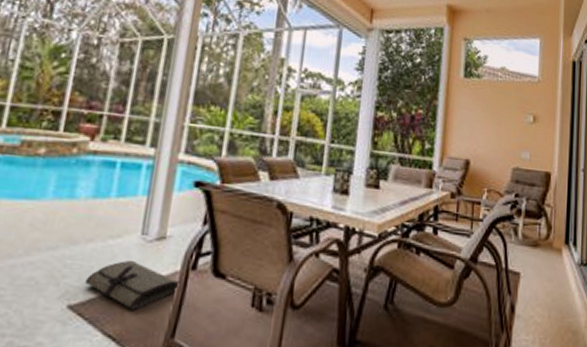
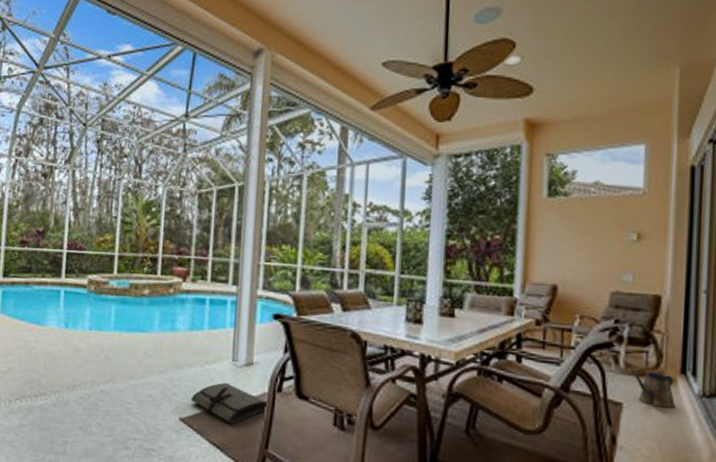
watering can: none [526,242,562,278] -> present [630,371,677,410]

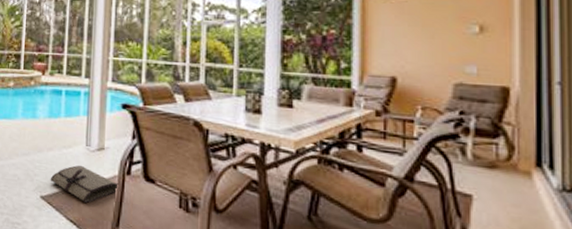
watering can: present [630,371,677,410] -> none [479,162,533,204]

